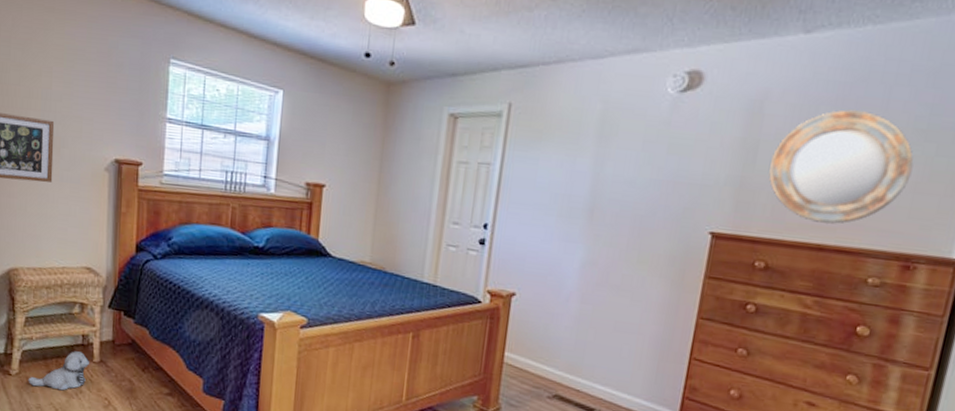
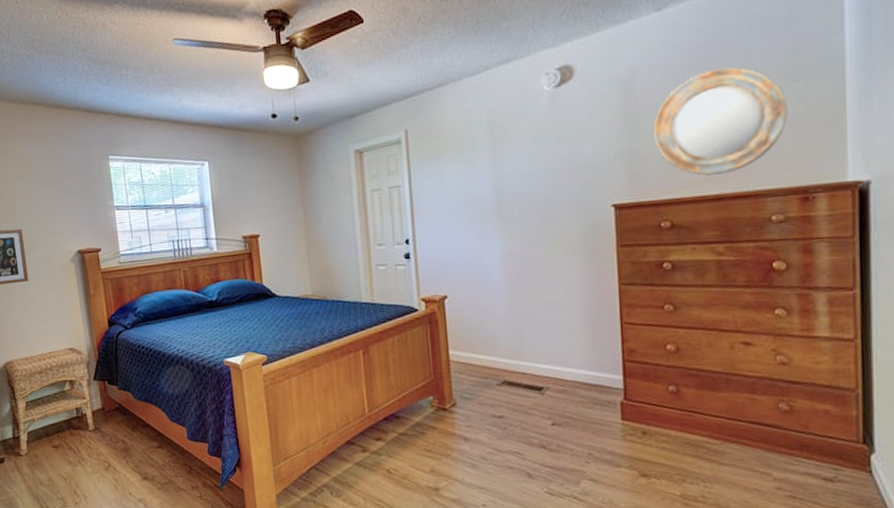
plush toy: present [28,351,90,391] -> none [36,424,87,462]

